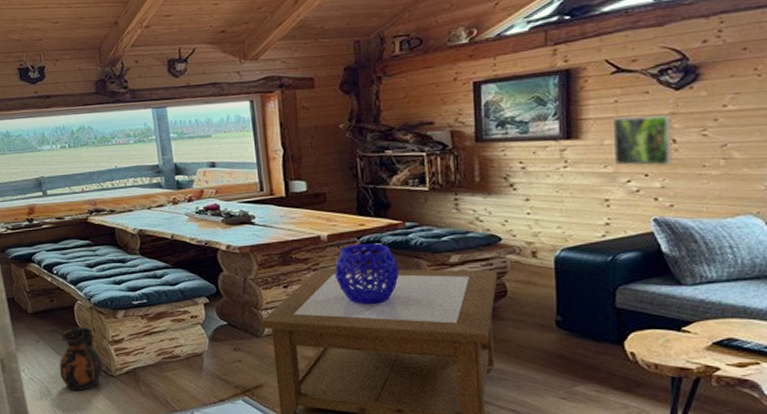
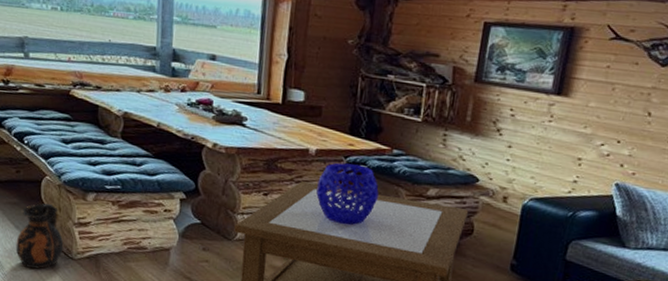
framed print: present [613,114,671,167] -> none [594,82,651,136]

